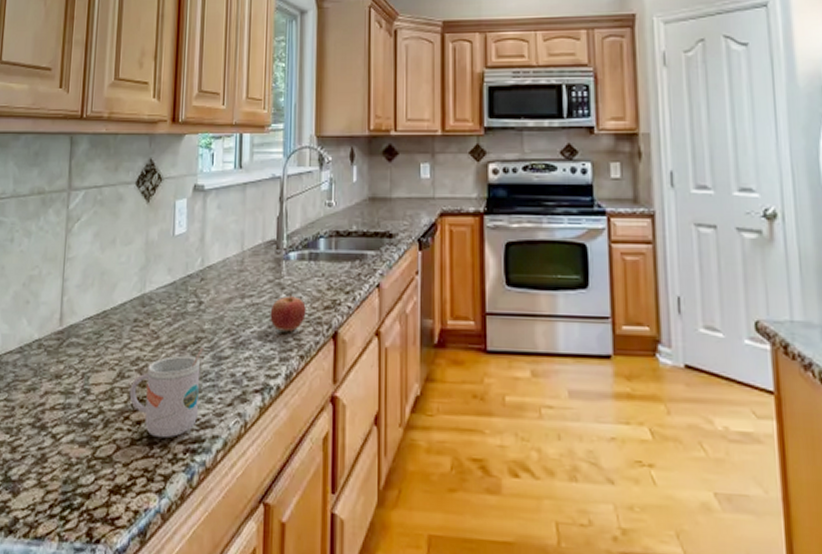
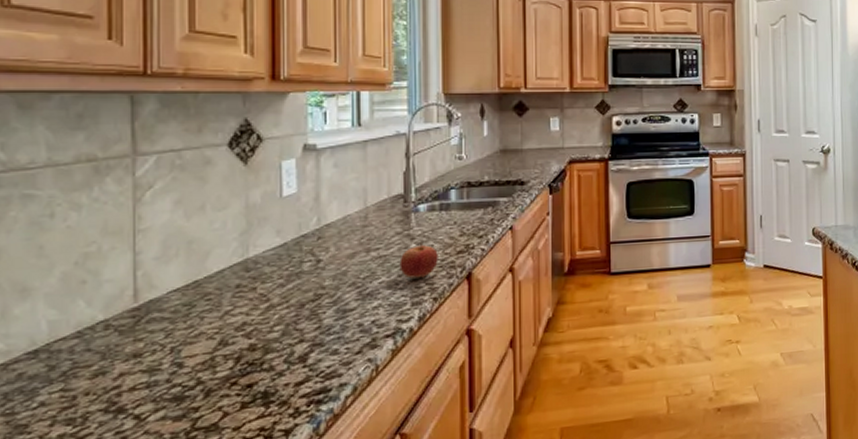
mug: present [129,347,204,438] -> none [236,303,326,397]

